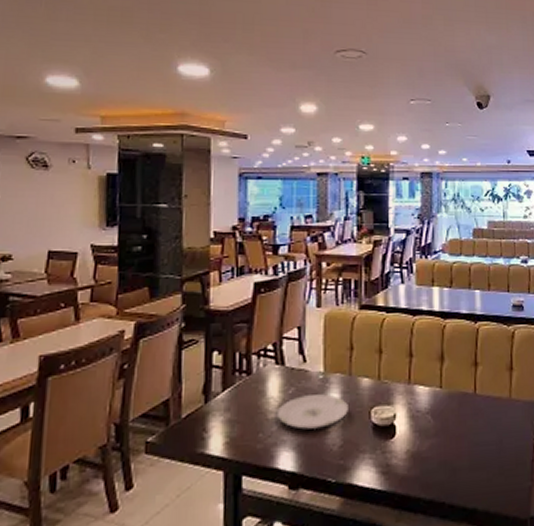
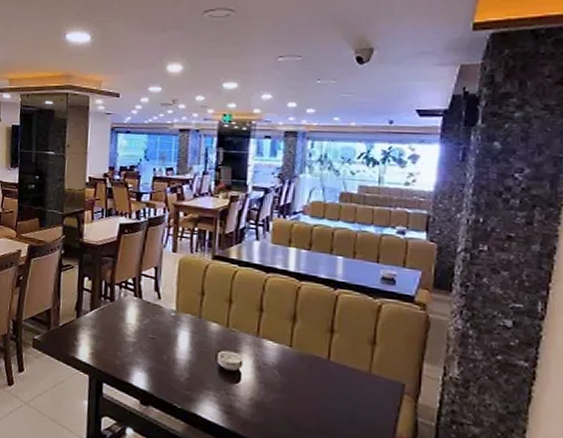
plate: present [278,394,348,430] -> none [134,327,197,360]

